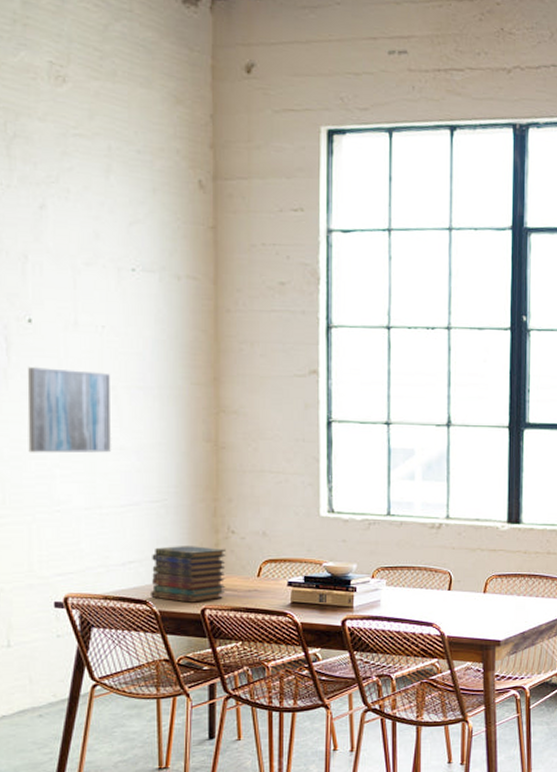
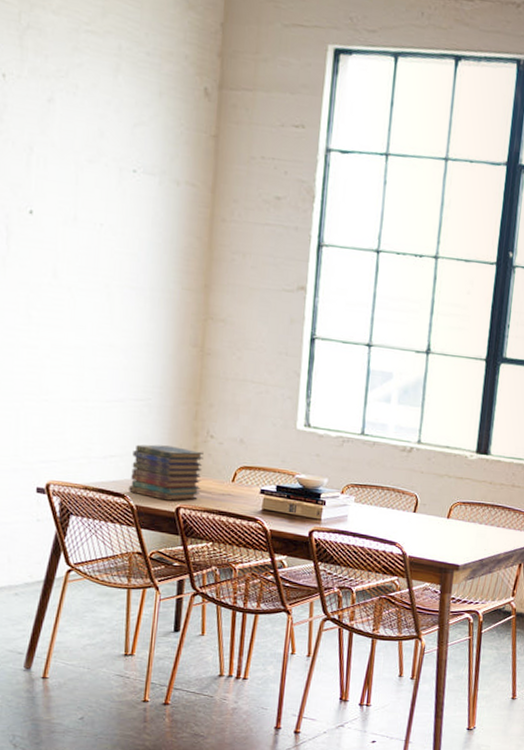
wall art: present [27,366,111,453] -> none [21,257,105,349]

